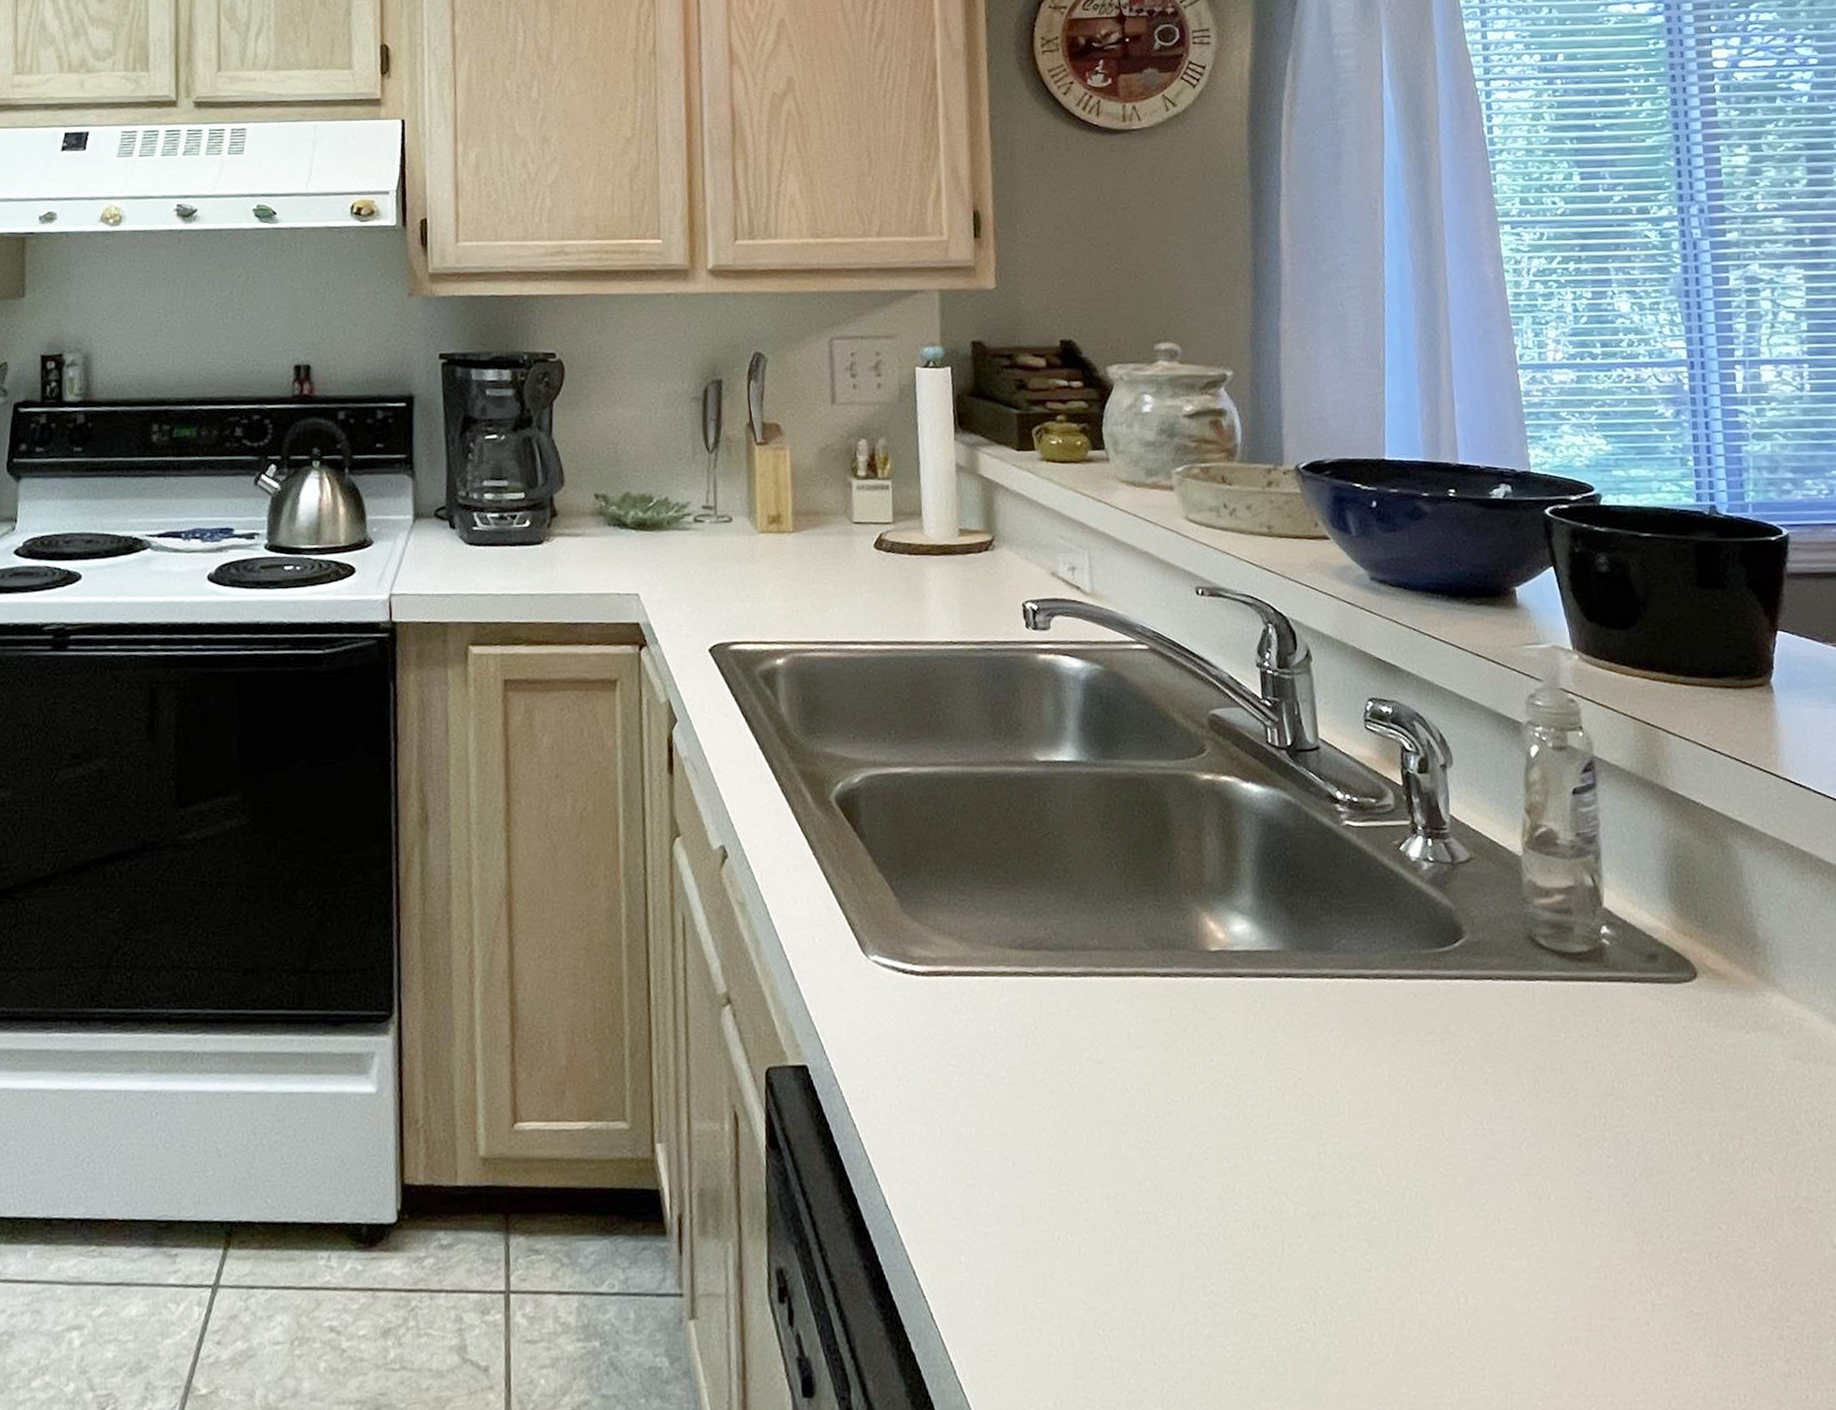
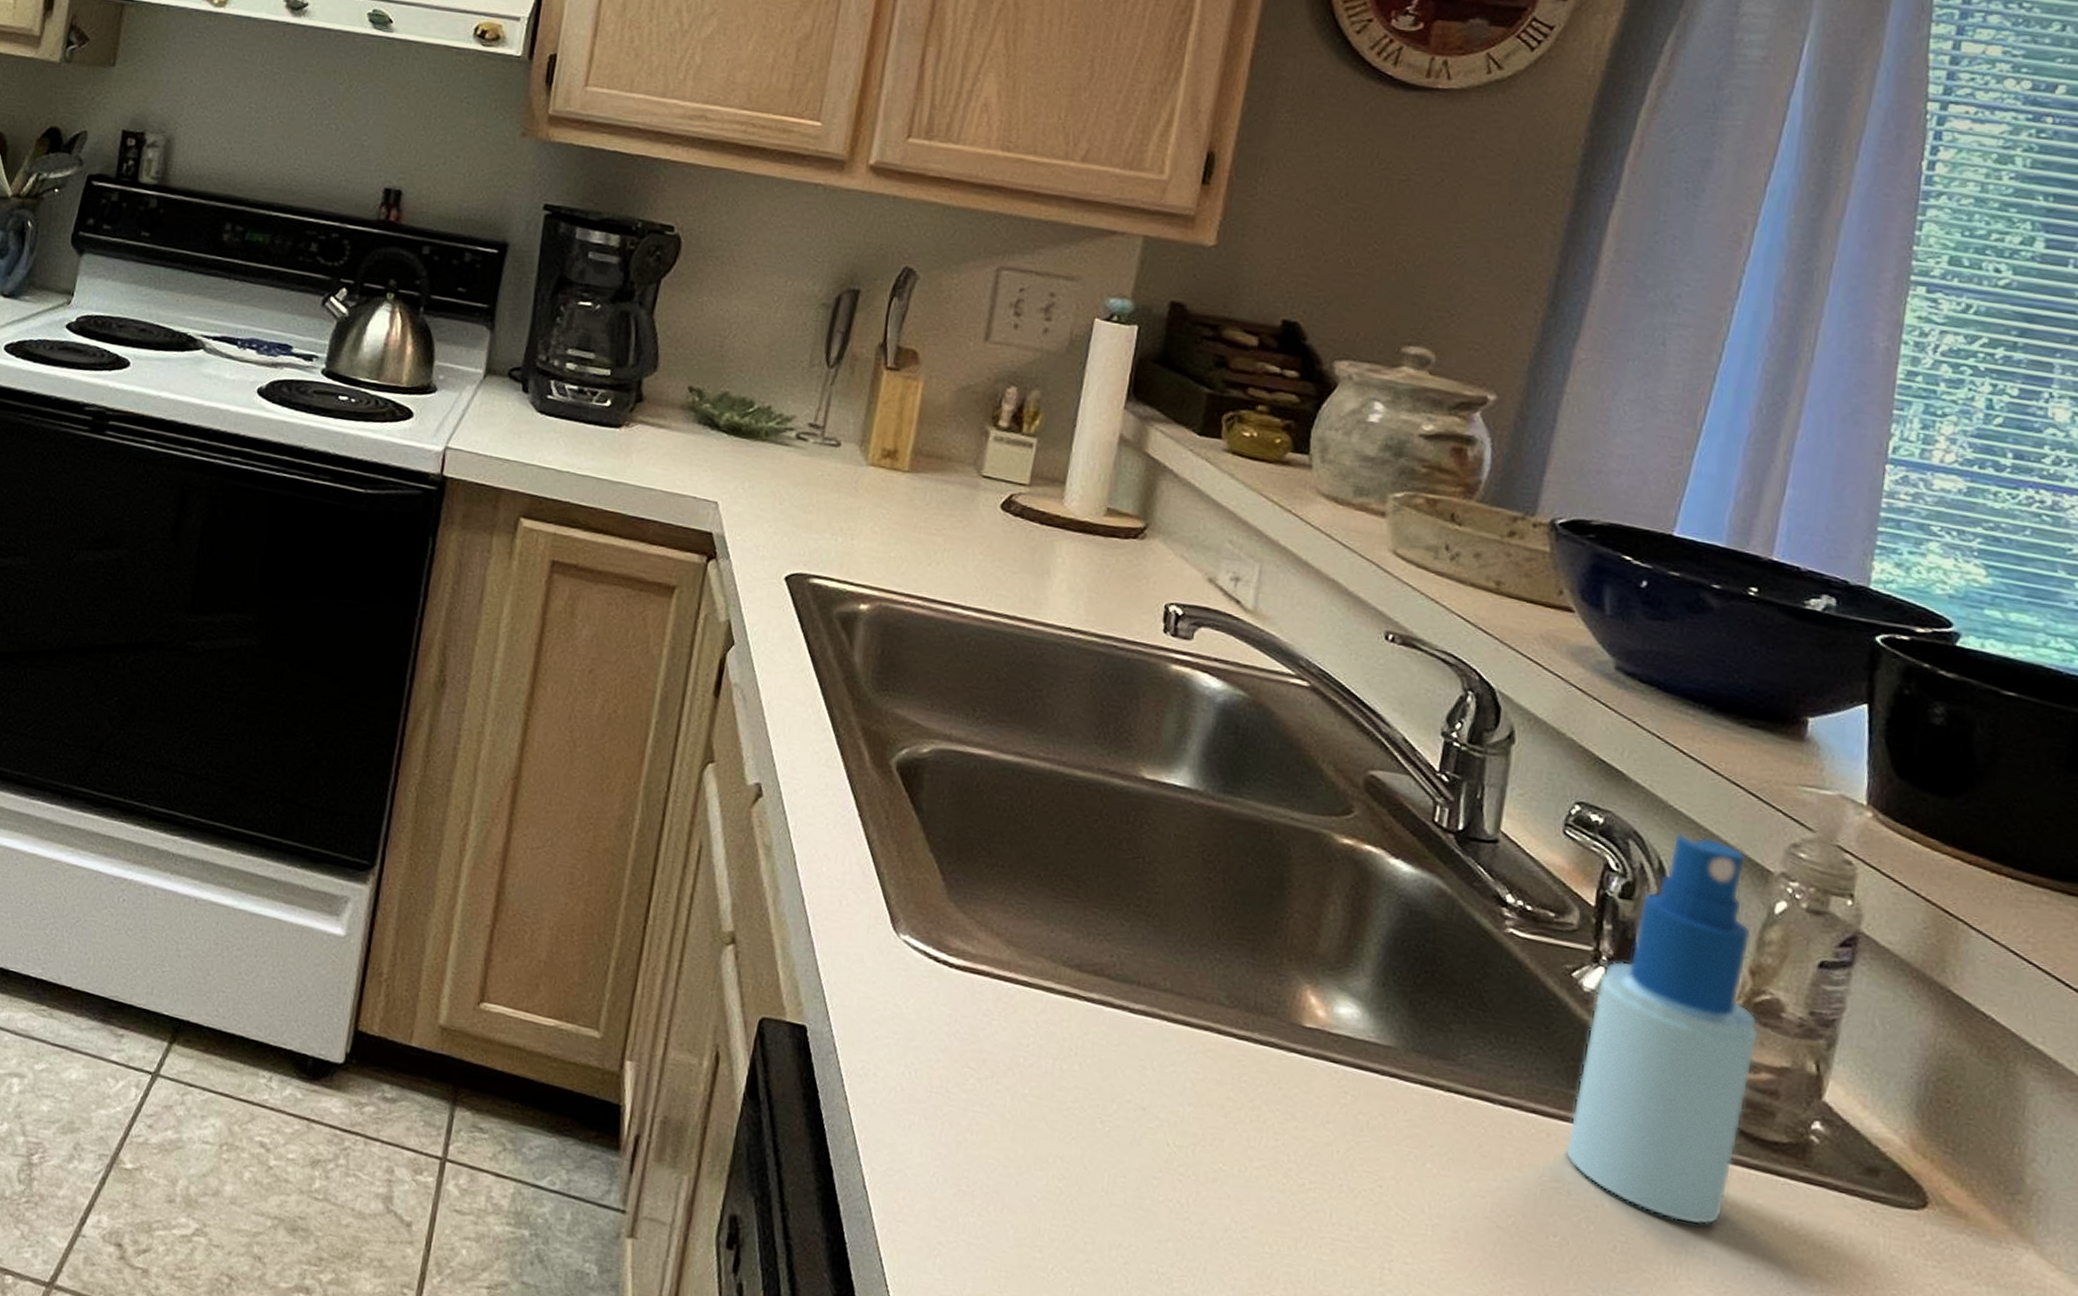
spray bottle: none [1420,705,1557,1043] -> present [1565,833,1759,1225]

